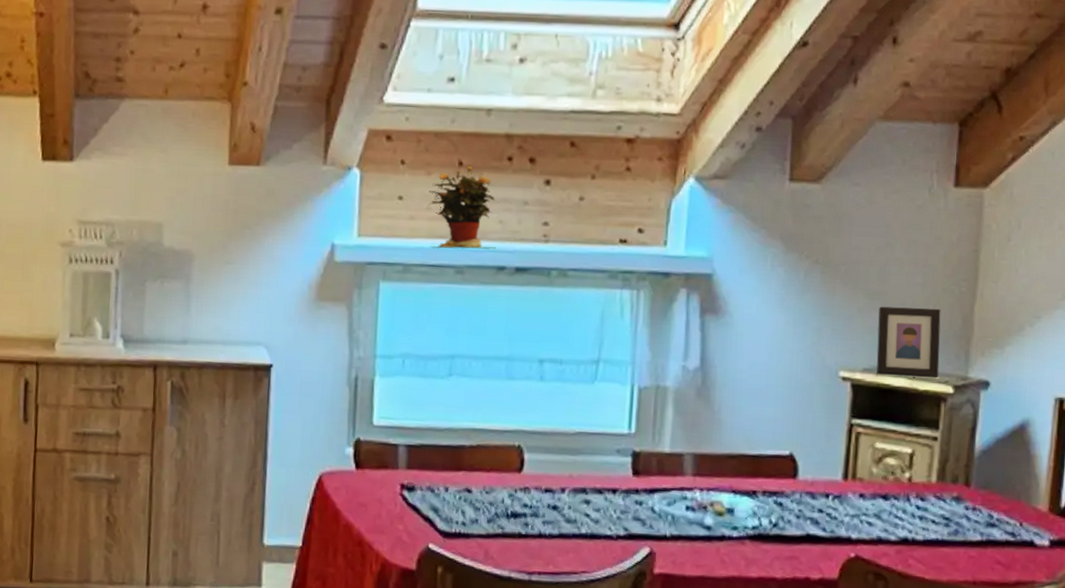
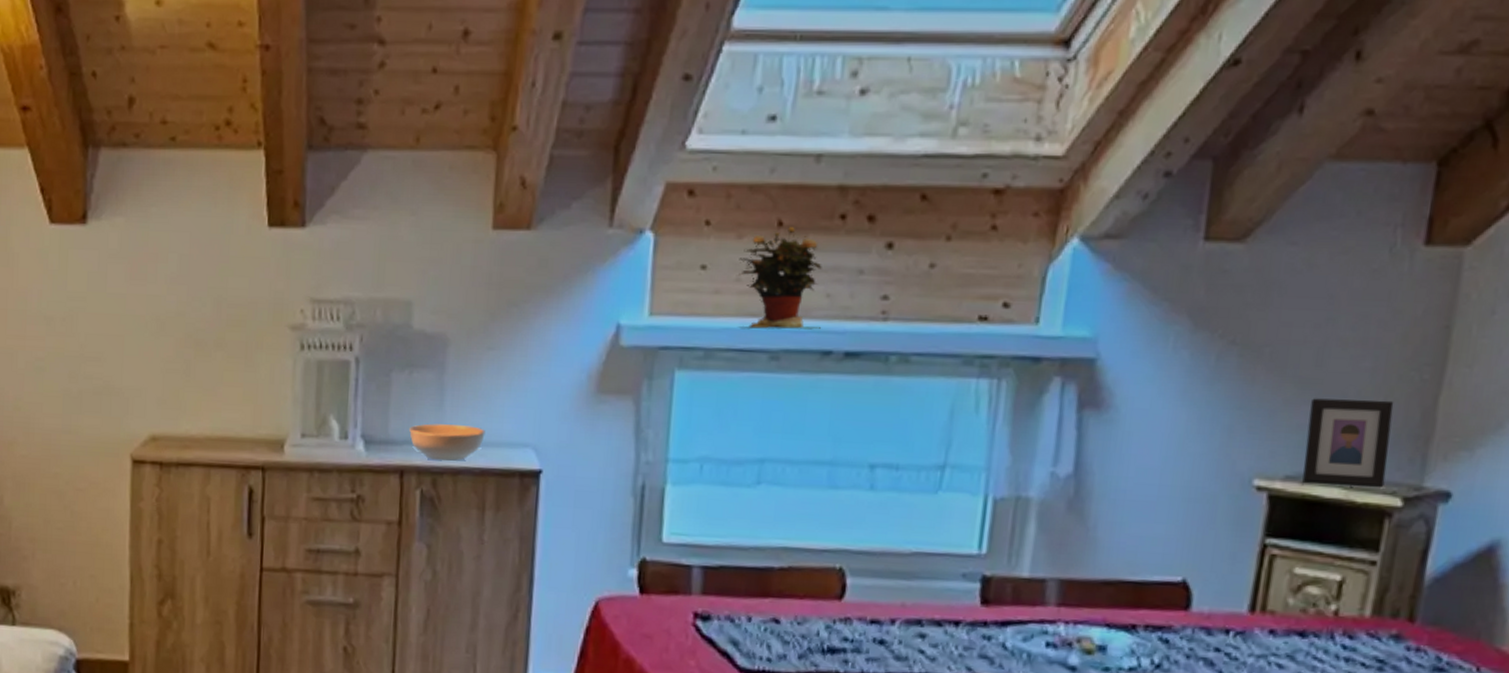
bowl: none [161,325,225,358] -> present [409,423,486,462]

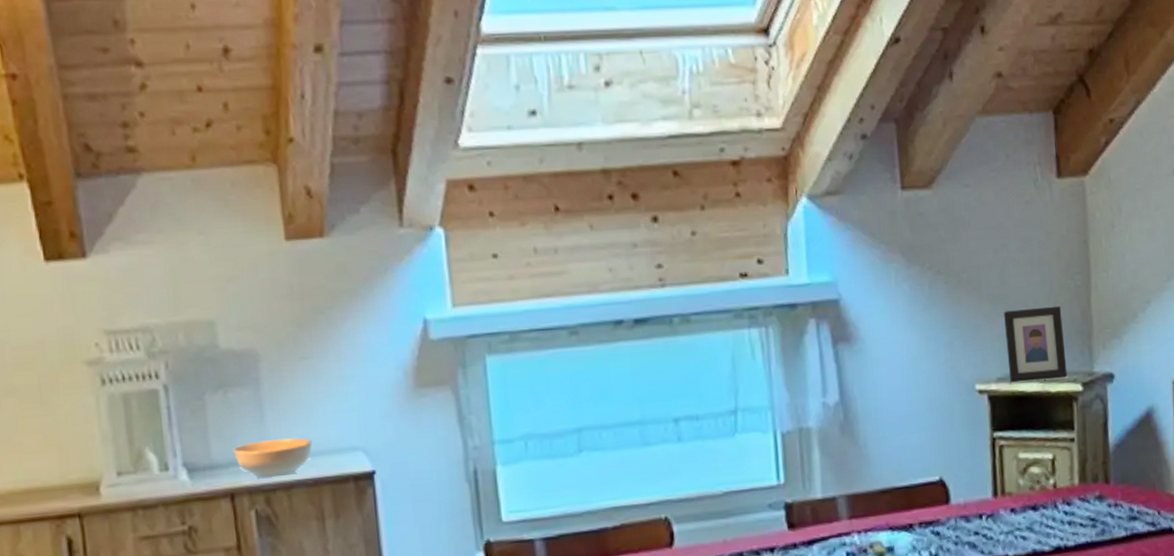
flower arrangement: present [736,227,822,330] -> none [525,211,610,310]

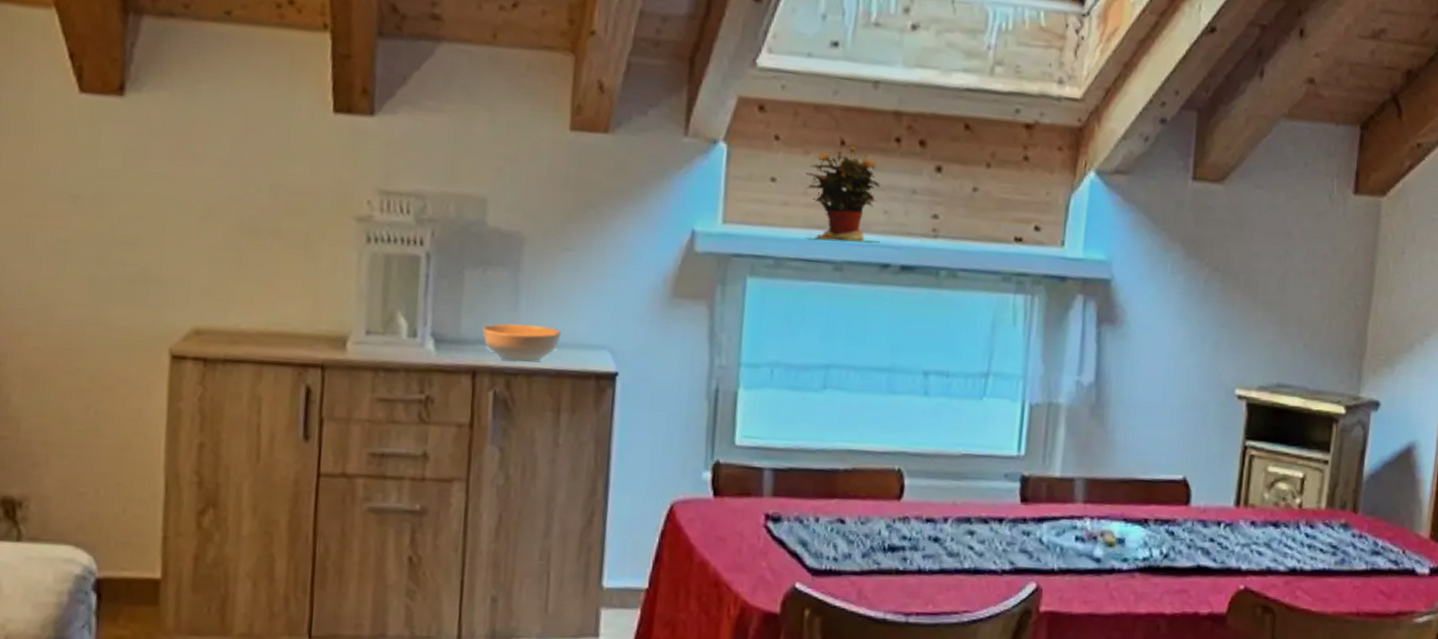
flower arrangement: none [525,211,610,310] -> present [803,146,881,244]
picture frame: present [1004,305,1067,383] -> none [1272,320,1337,398]

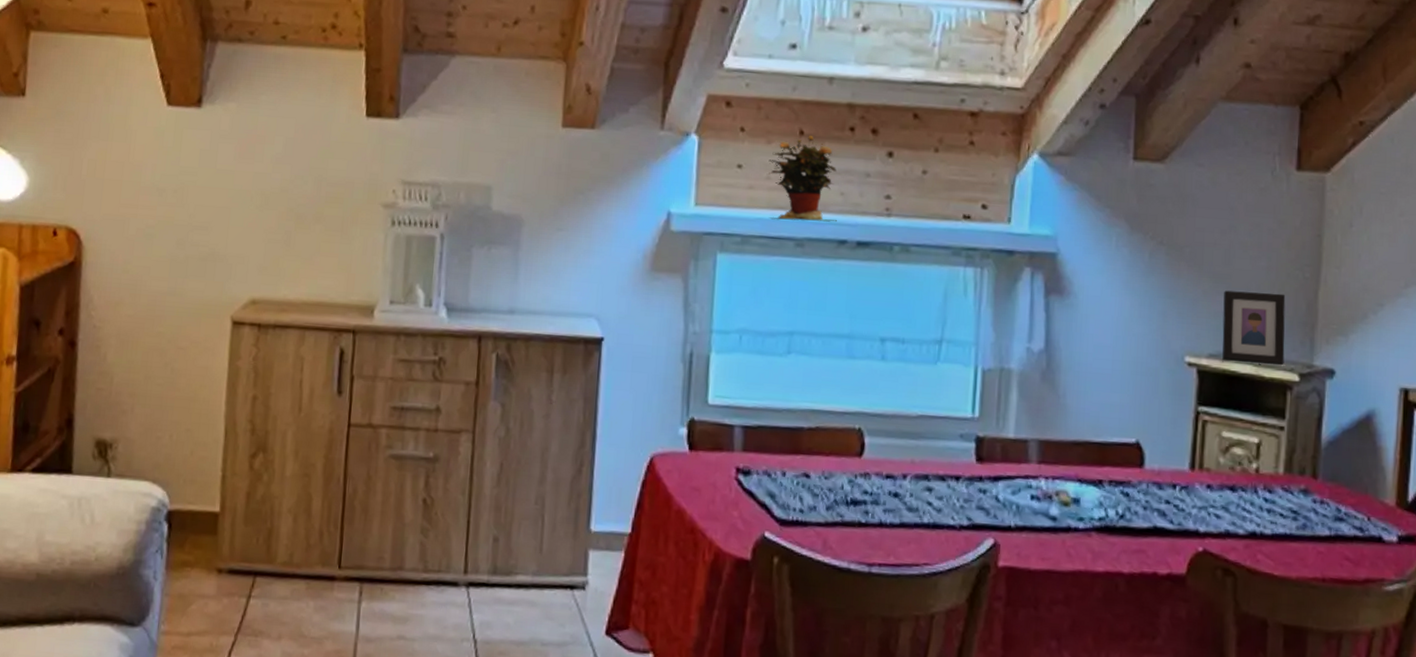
bowl: present [482,323,561,363] -> none [487,294,555,329]
picture frame: none [1272,320,1337,398] -> present [1222,290,1286,366]

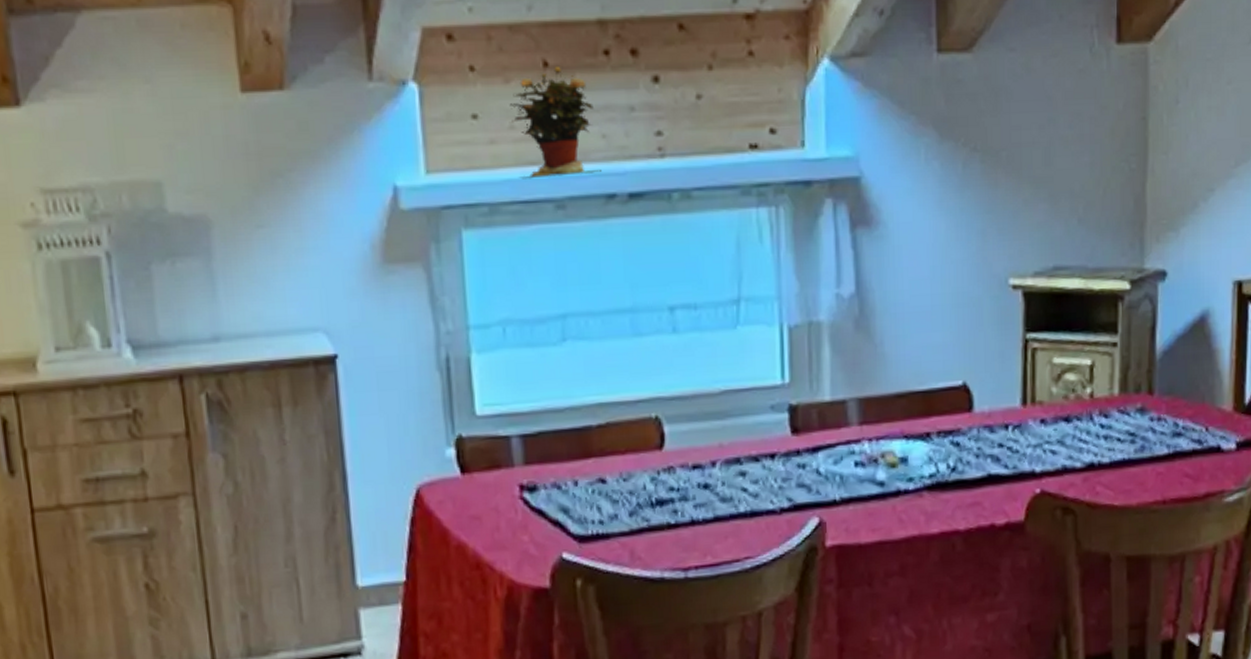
picture frame: present [1222,290,1286,366] -> none [1046,191,1114,278]

